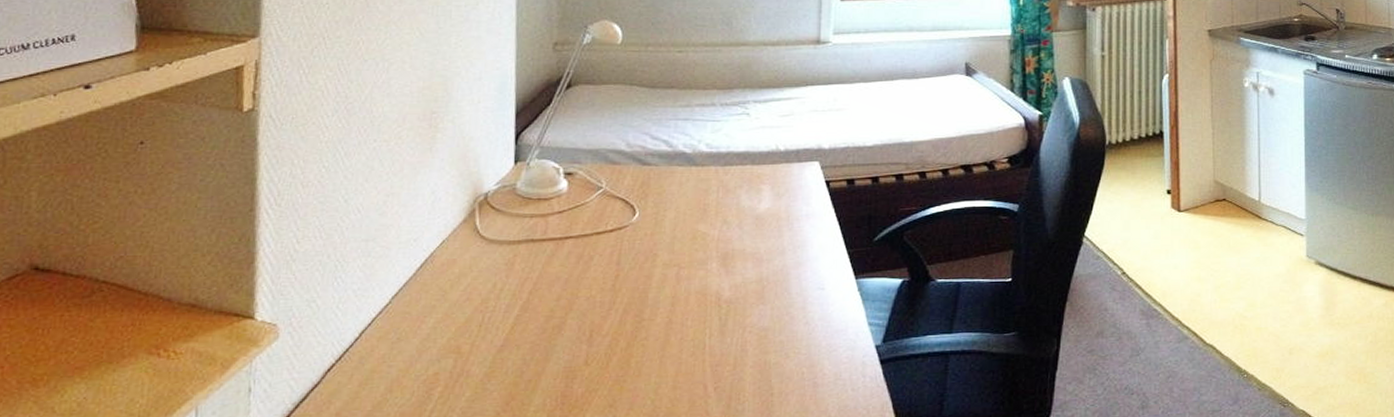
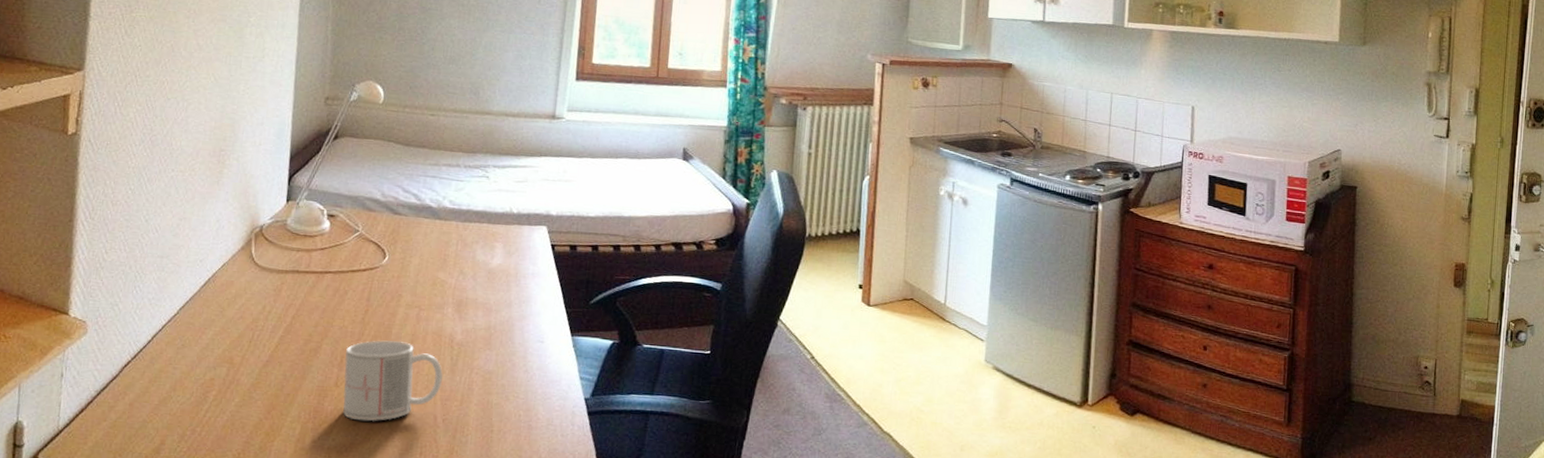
mug: none [595,306,711,401] -> present [343,340,443,422]

